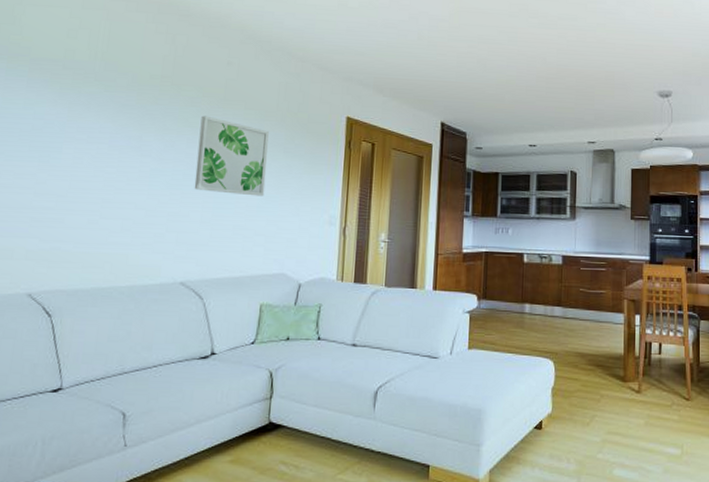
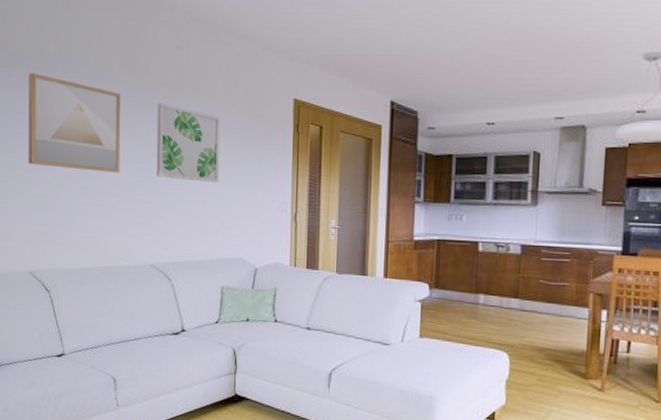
wall art: none [41,79,160,185] -> present [28,73,121,173]

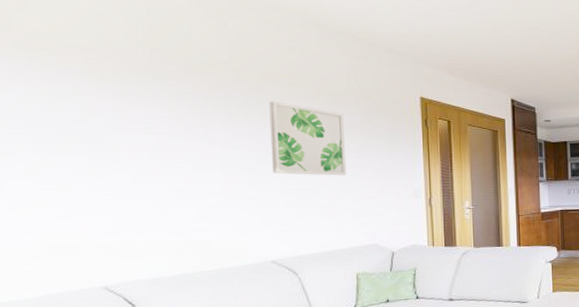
wall art: present [28,73,121,173] -> none [90,68,226,172]

